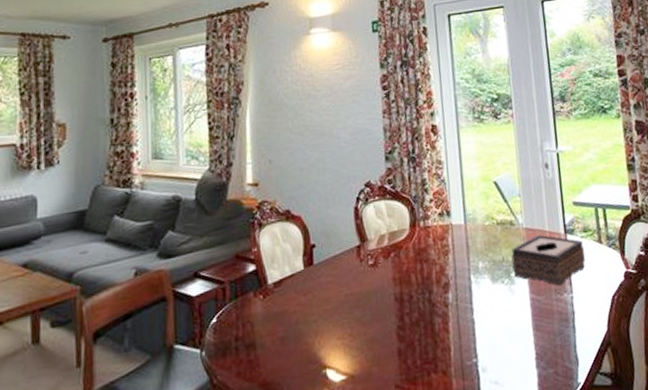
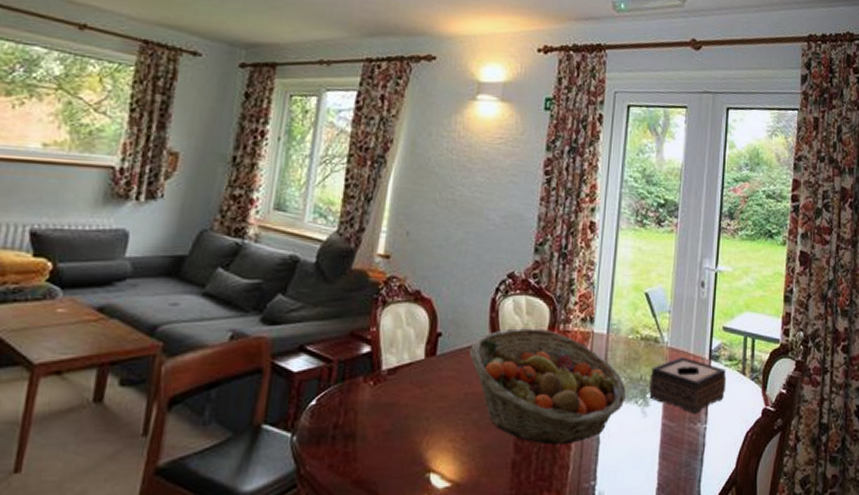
fruit basket: none [343,228,492,331] -> present [470,328,626,445]

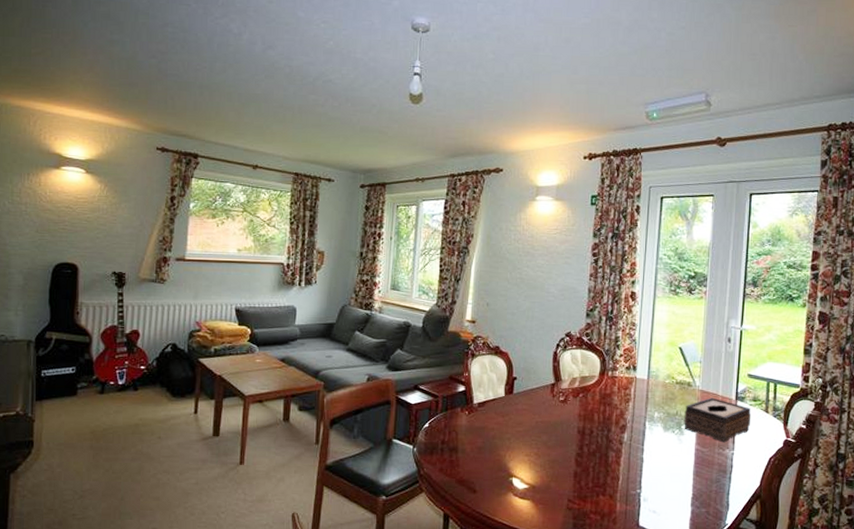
fruit basket: present [470,328,626,445] -> none [539,374,664,462]

